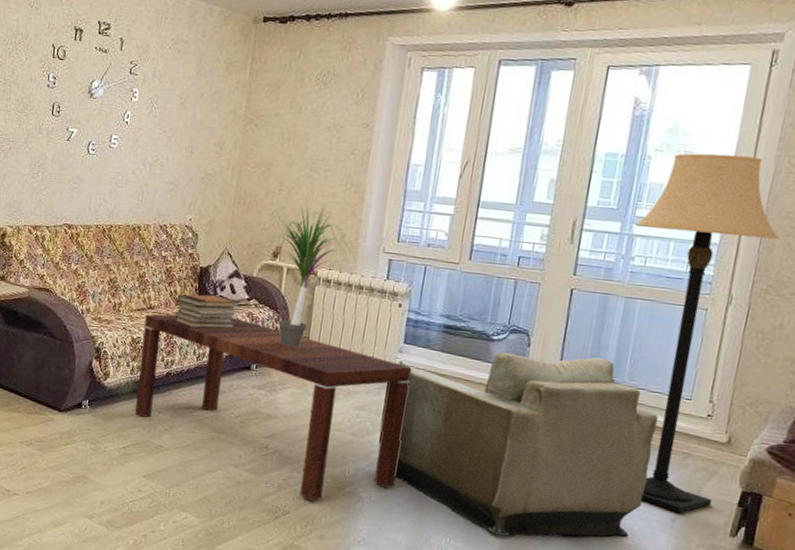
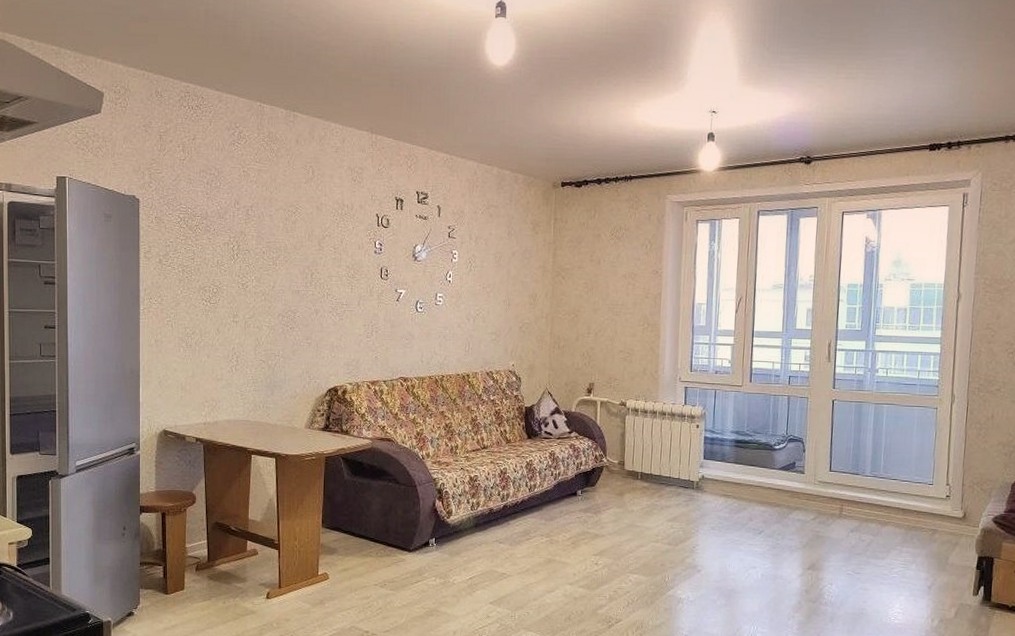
coffee table: present [135,314,412,501] -> none [478,449,713,608]
book stack: present [175,294,241,329] -> none [506,431,563,463]
potted plant: present [258,204,358,348] -> none [574,343,659,472]
armchair: present [378,351,658,537] -> none [690,456,909,619]
lamp: present [635,153,781,514] -> none [876,280,985,581]

